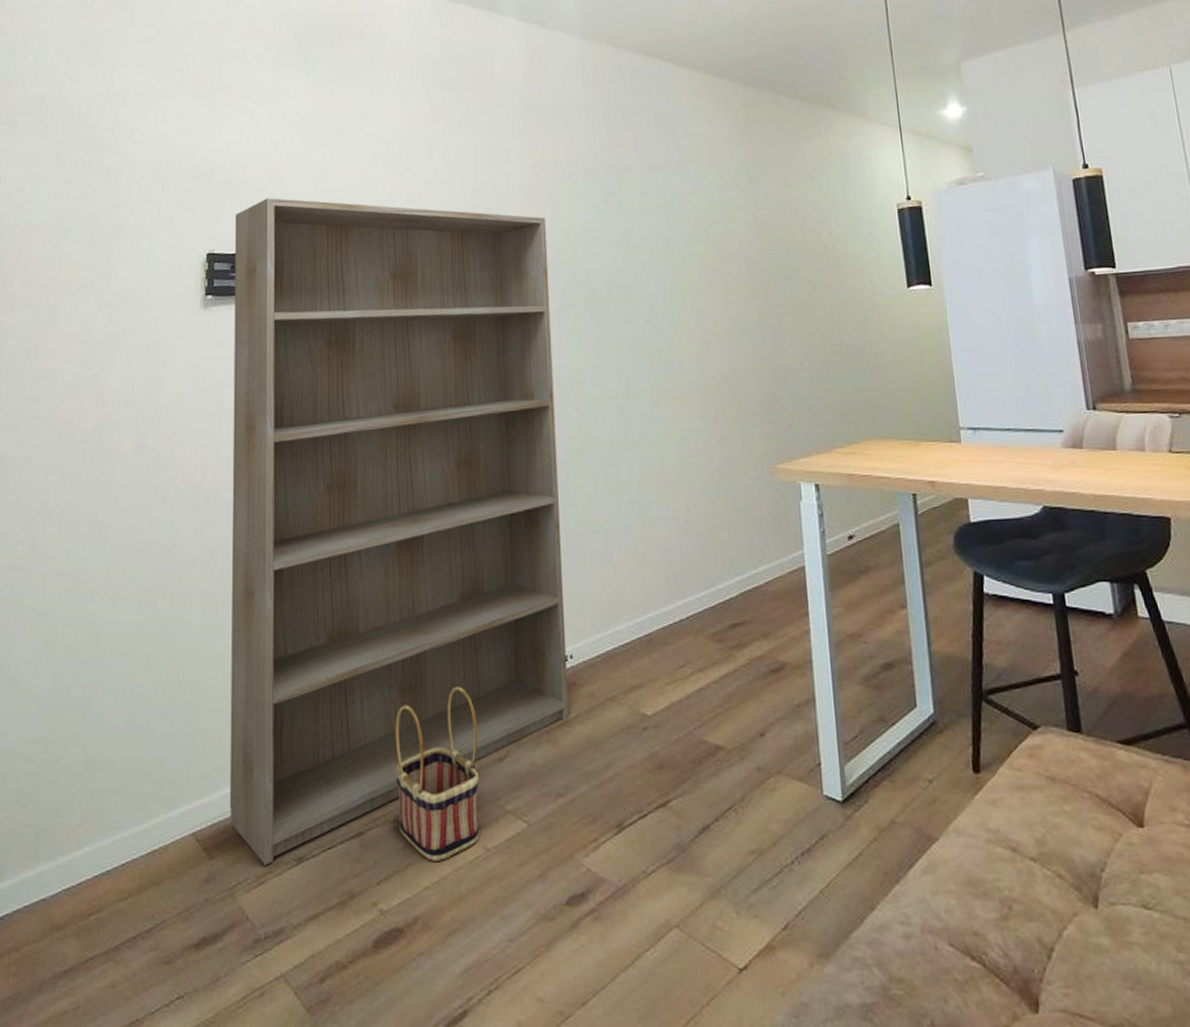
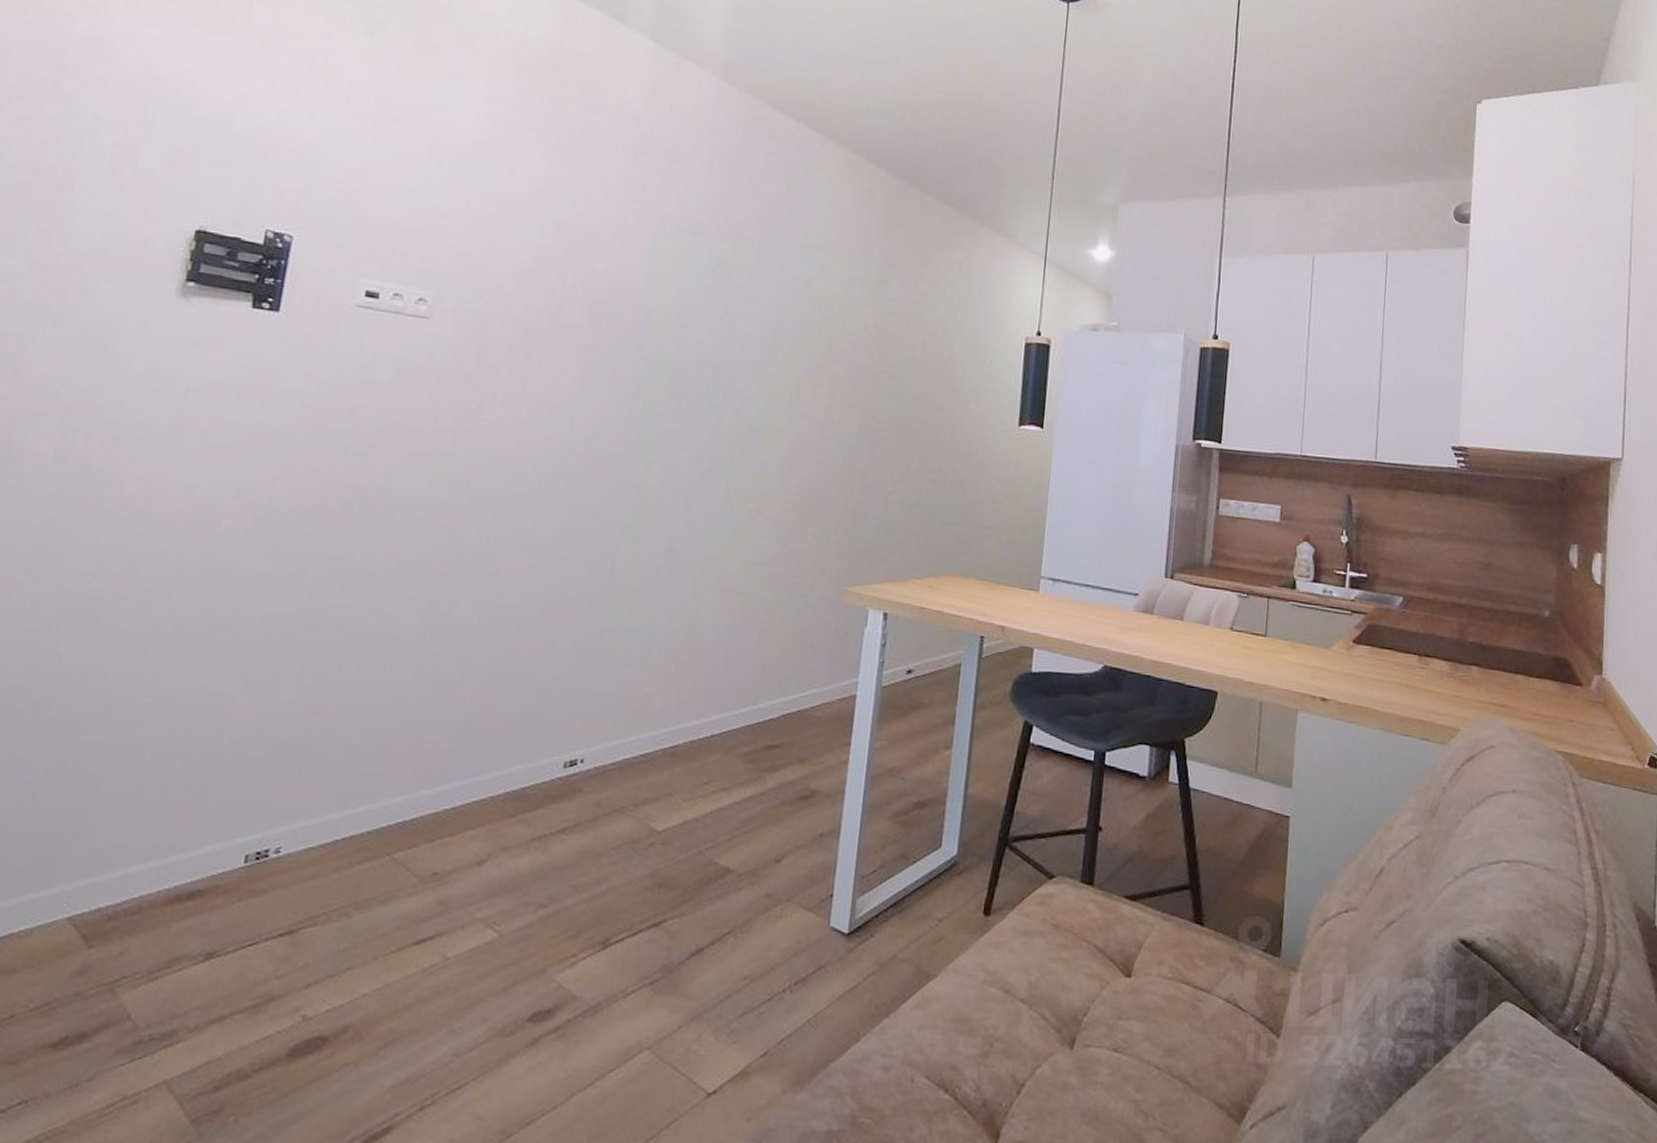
bookshelf: present [229,198,570,866] -> none [122,178,641,960]
basket: present [395,686,480,861] -> none [341,779,459,967]

